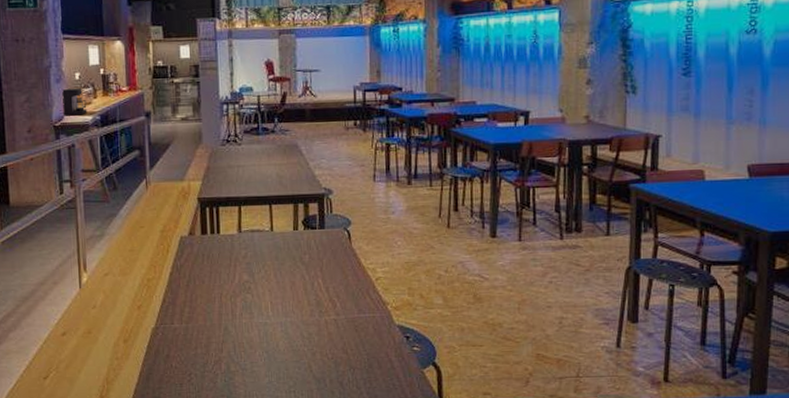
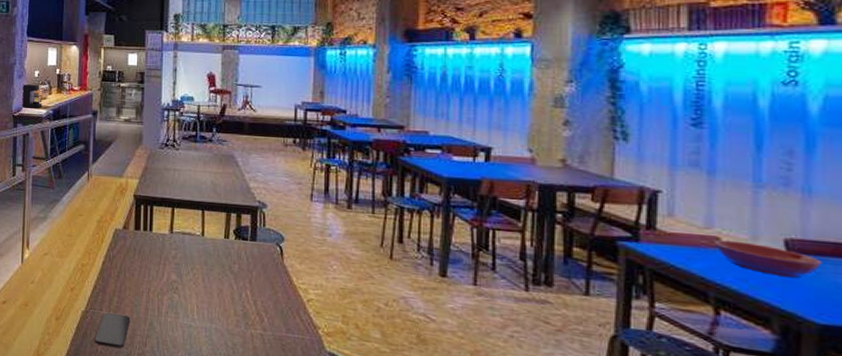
smartphone: none [168,325,204,359] -> present [95,313,130,348]
bowl: none [700,171,772,197] -> present [714,239,822,278]

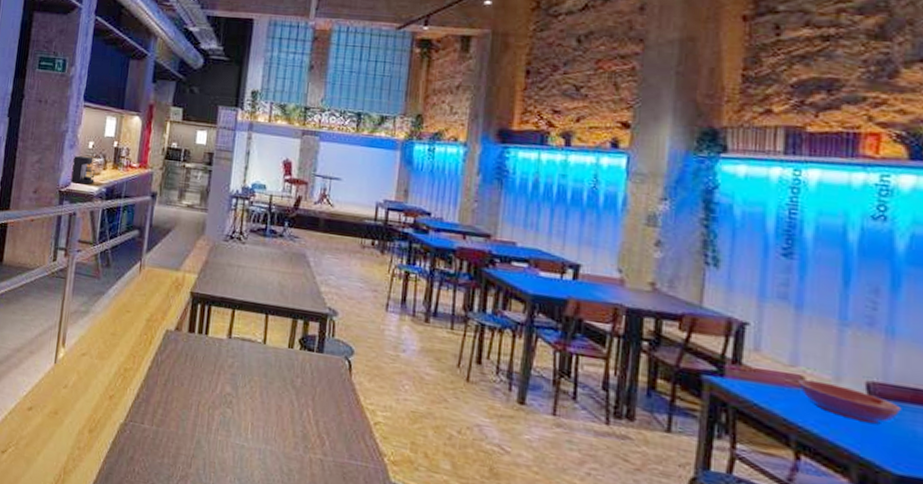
smartphone: present [95,313,130,348] -> none [132,427,175,469]

